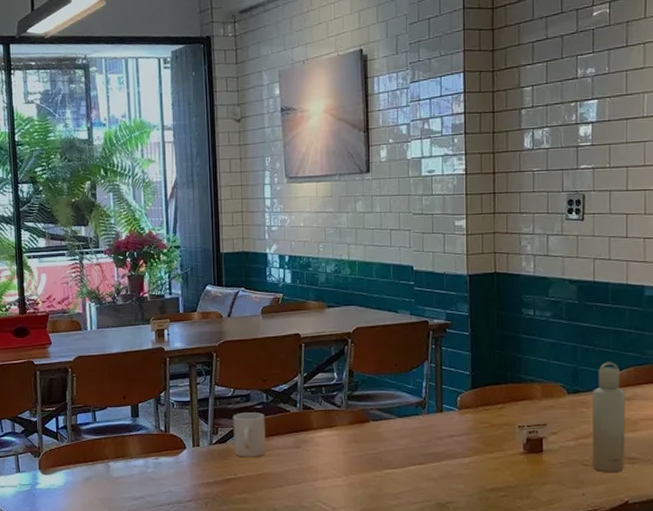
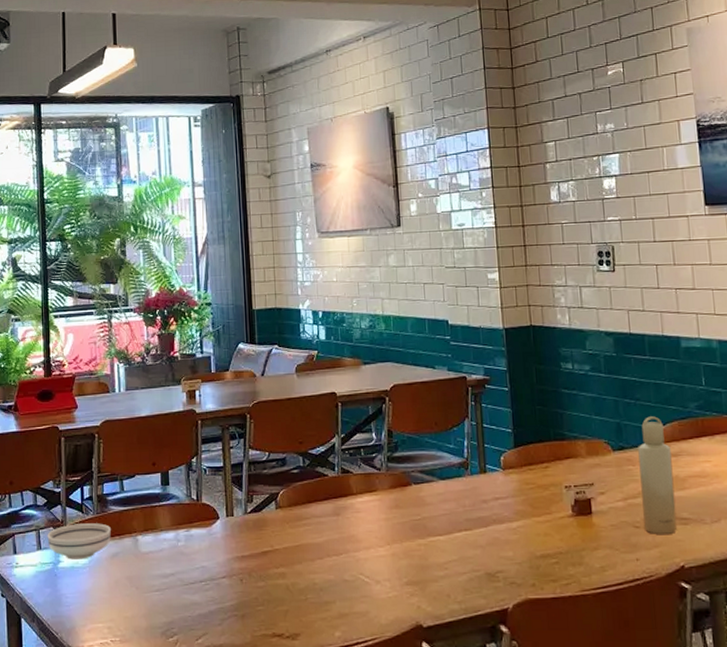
bowl: none [25,450,85,482] -> present [47,523,112,560]
cup: present [233,412,266,458] -> none [268,477,304,527]

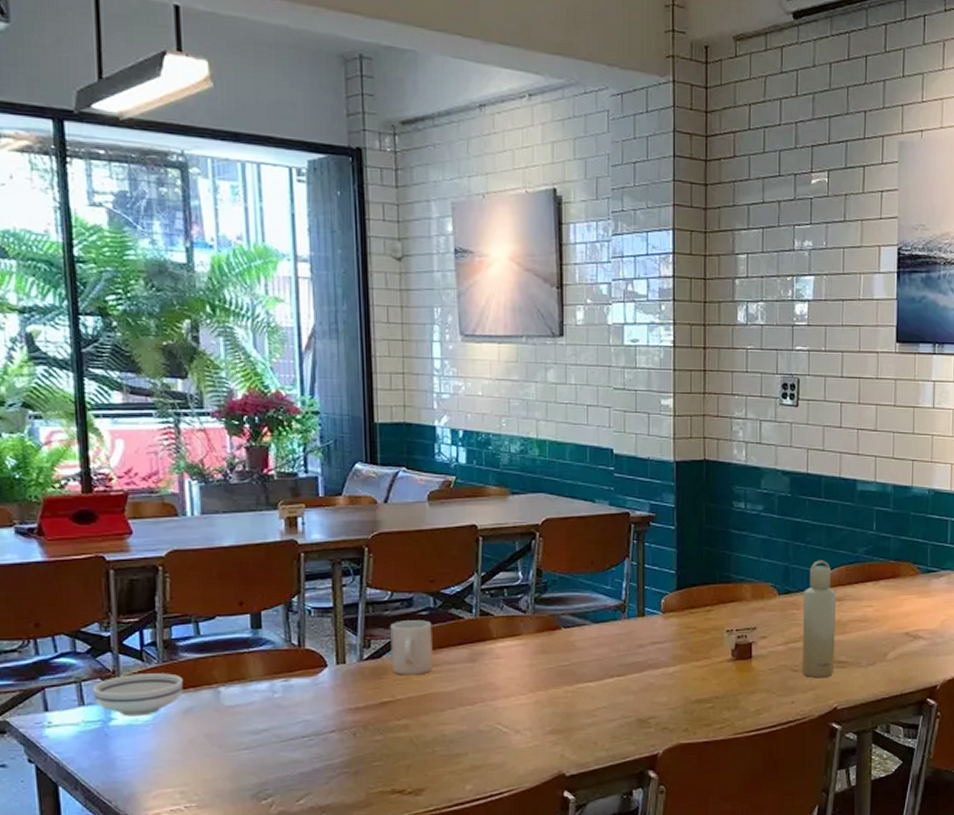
cup: none [268,477,304,527] -> present [390,620,433,676]

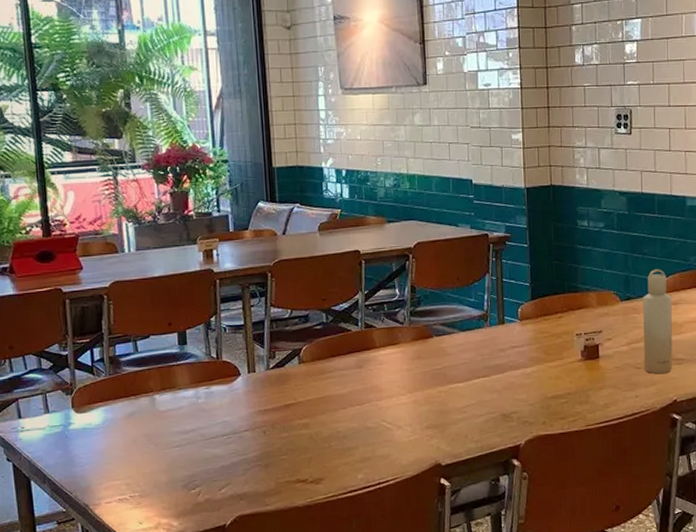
bowl: present [92,673,184,716] -> none [55,384,127,421]
cup: present [390,620,433,676] -> none [291,333,327,381]

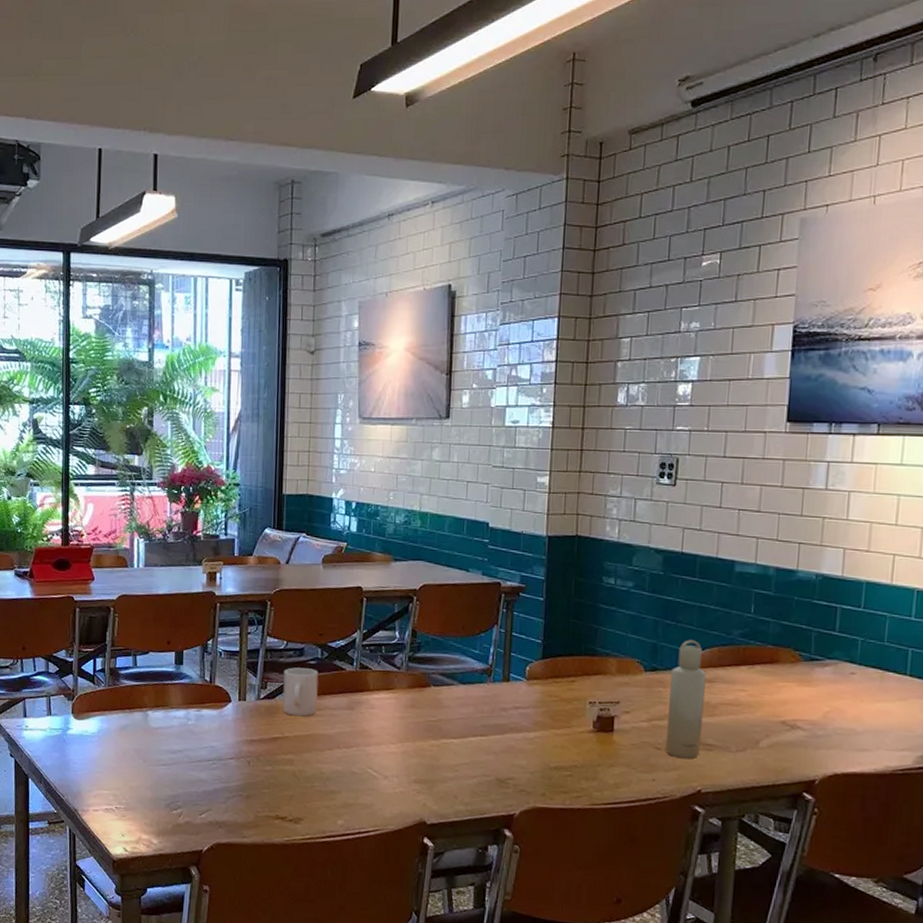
cup: none [291,333,327,381] -> present [282,667,319,717]

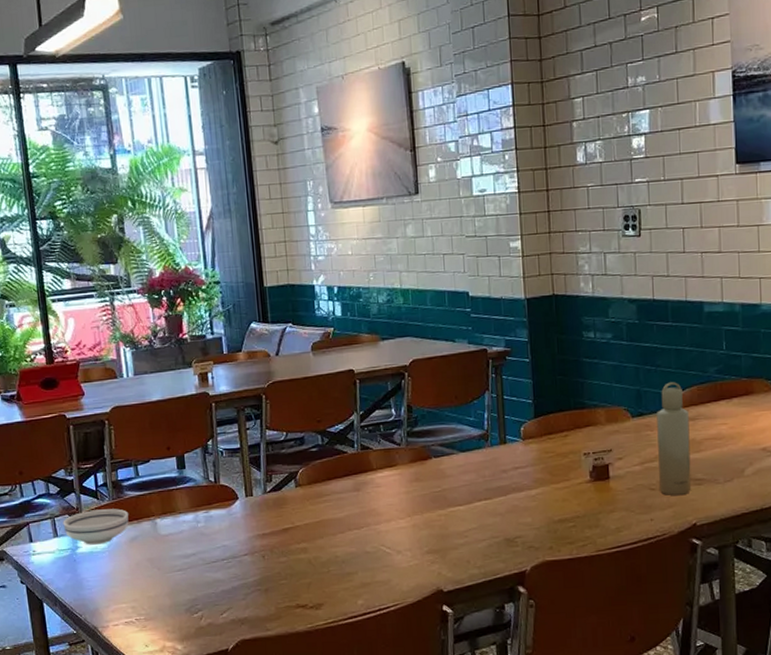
bowl: none [57,693,123,729] -> present [62,508,129,545]
cup: present [282,667,319,717] -> none [287,456,324,505]

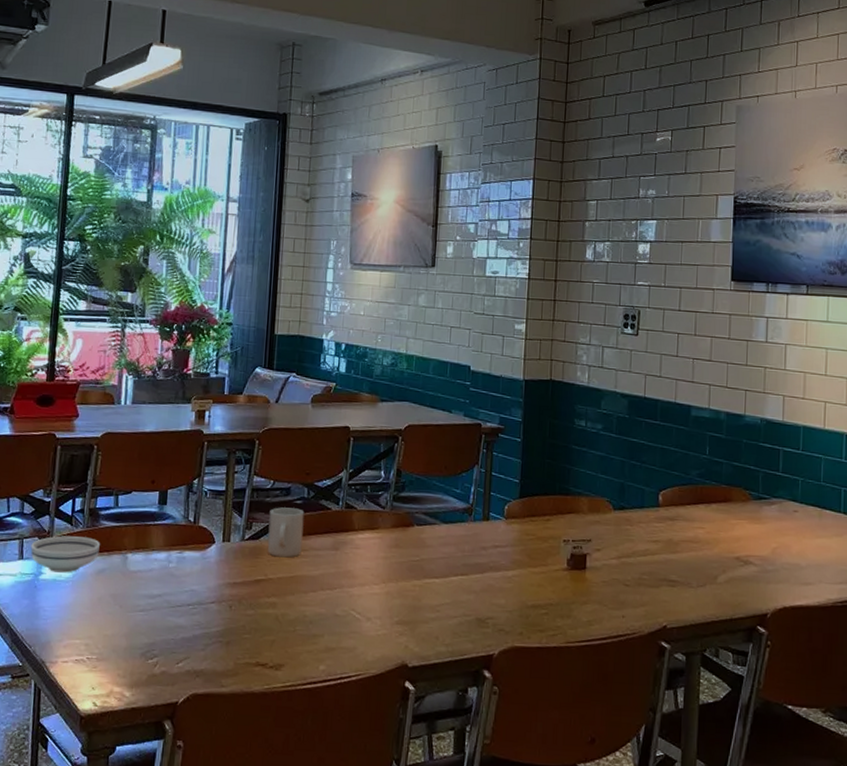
cup: none [287,456,324,505] -> present [267,507,305,558]
bottle: present [656,382,692,495] -> none [633,479,669,595]

